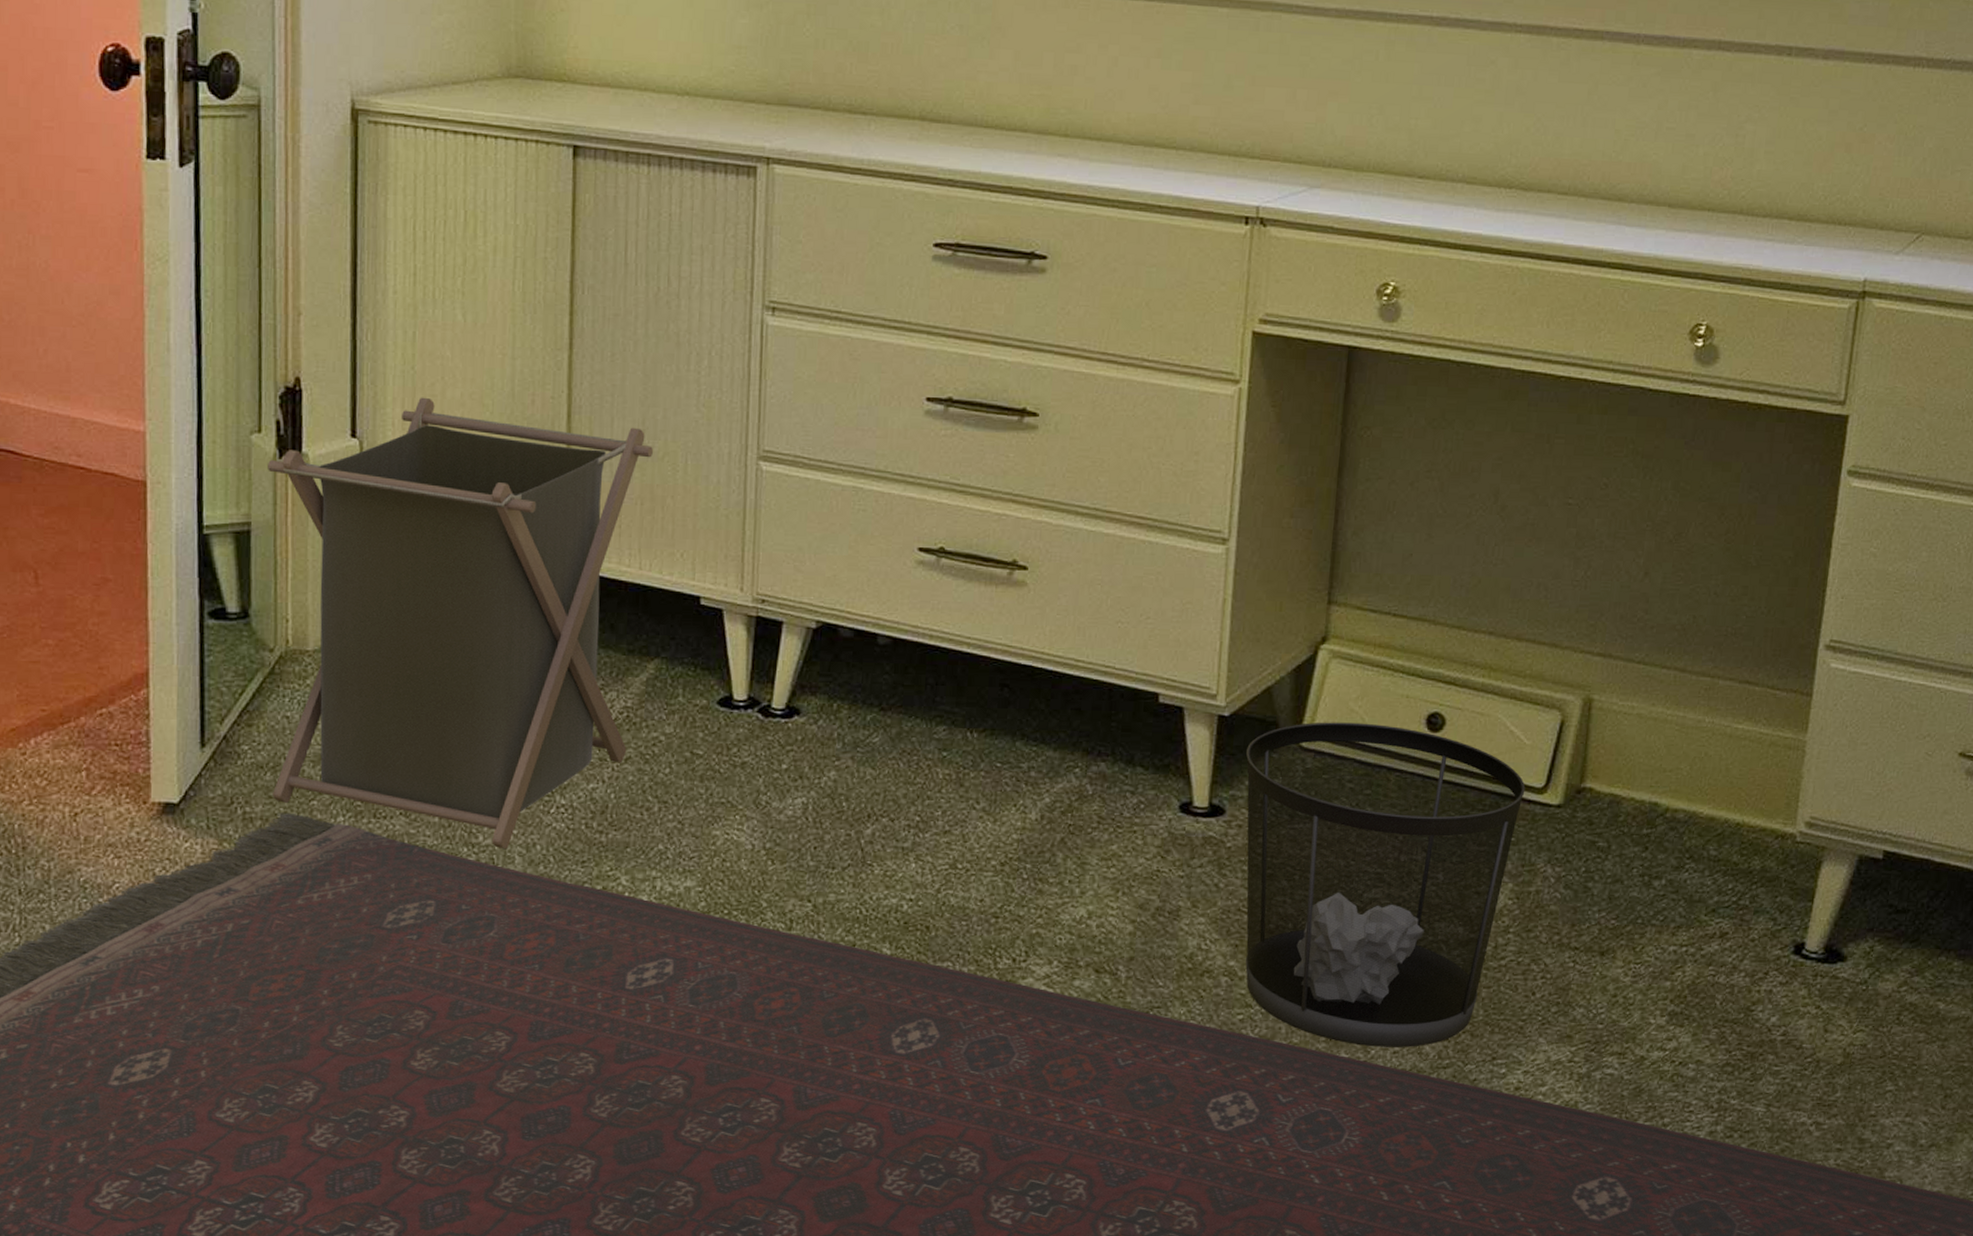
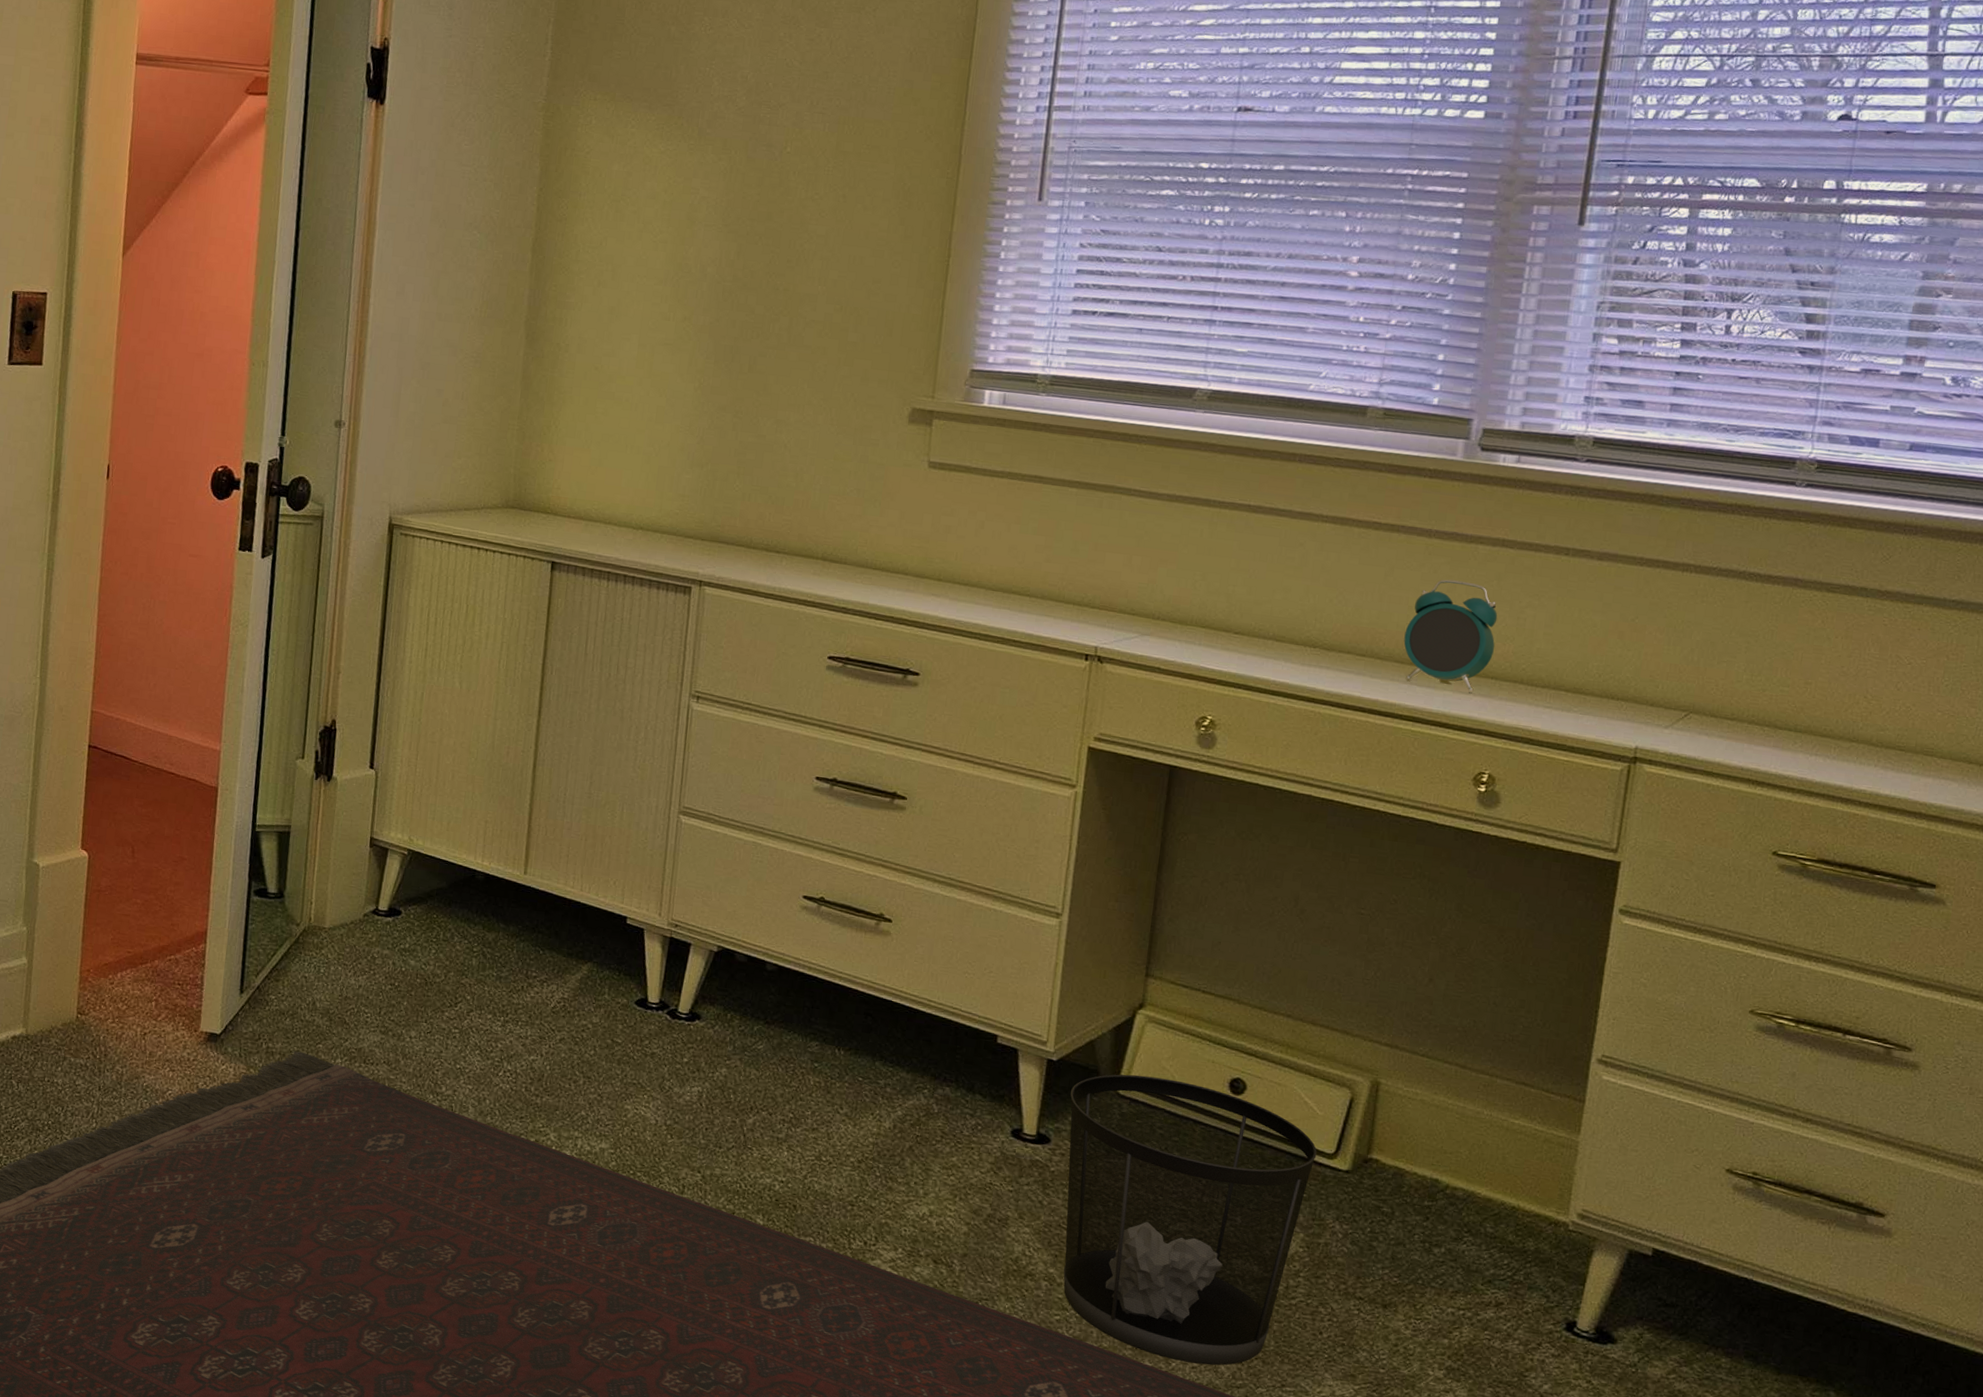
laundry basket: present [268,397,653,850] -> none [290,742,597,1101]
alarm clock: none [1610,94,1714,229] -> present [1403,579,1498,693]

